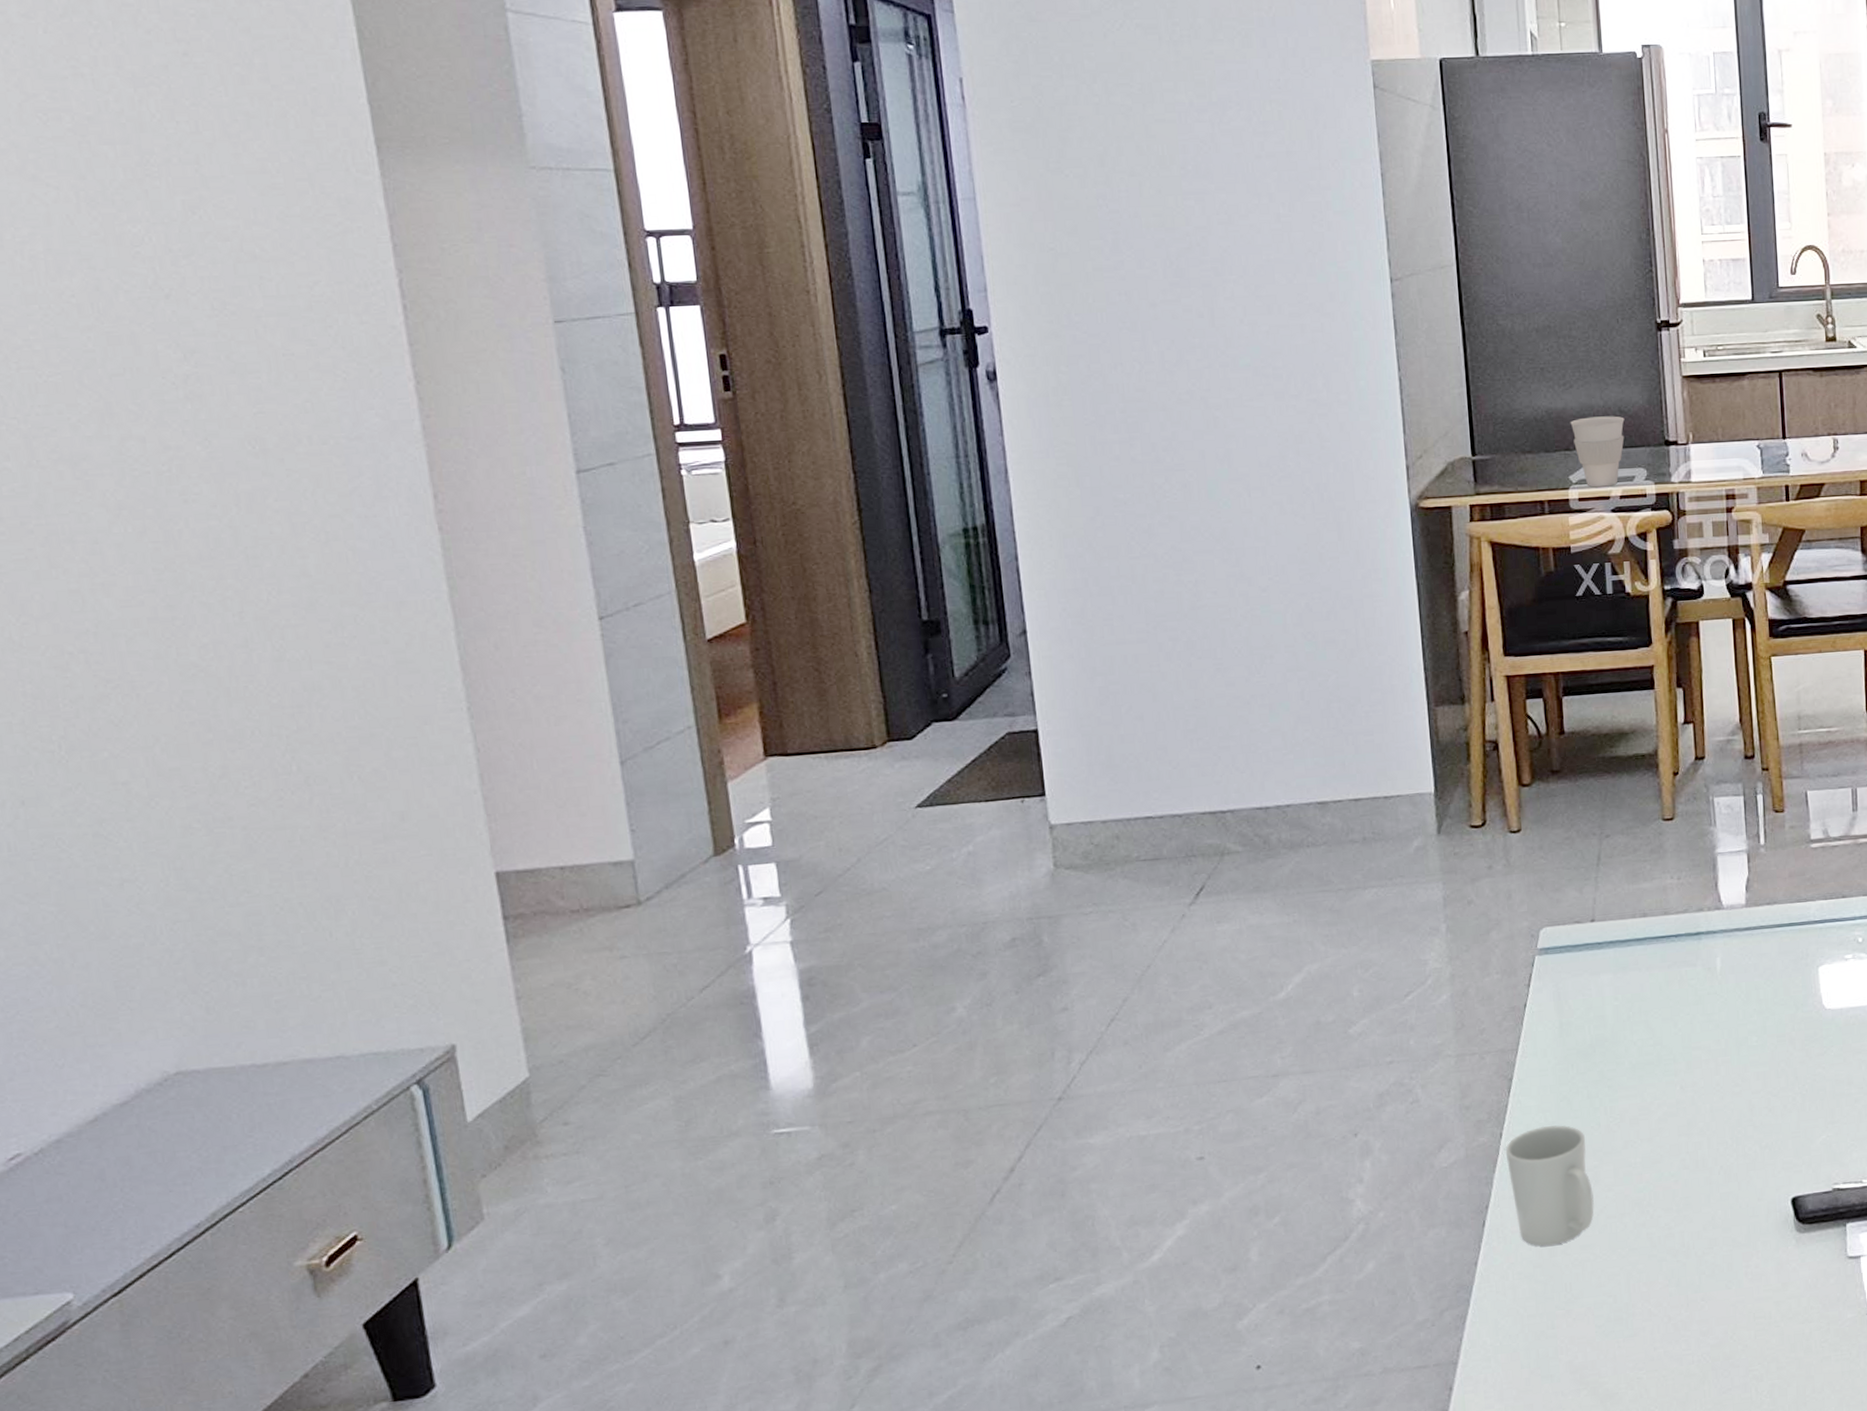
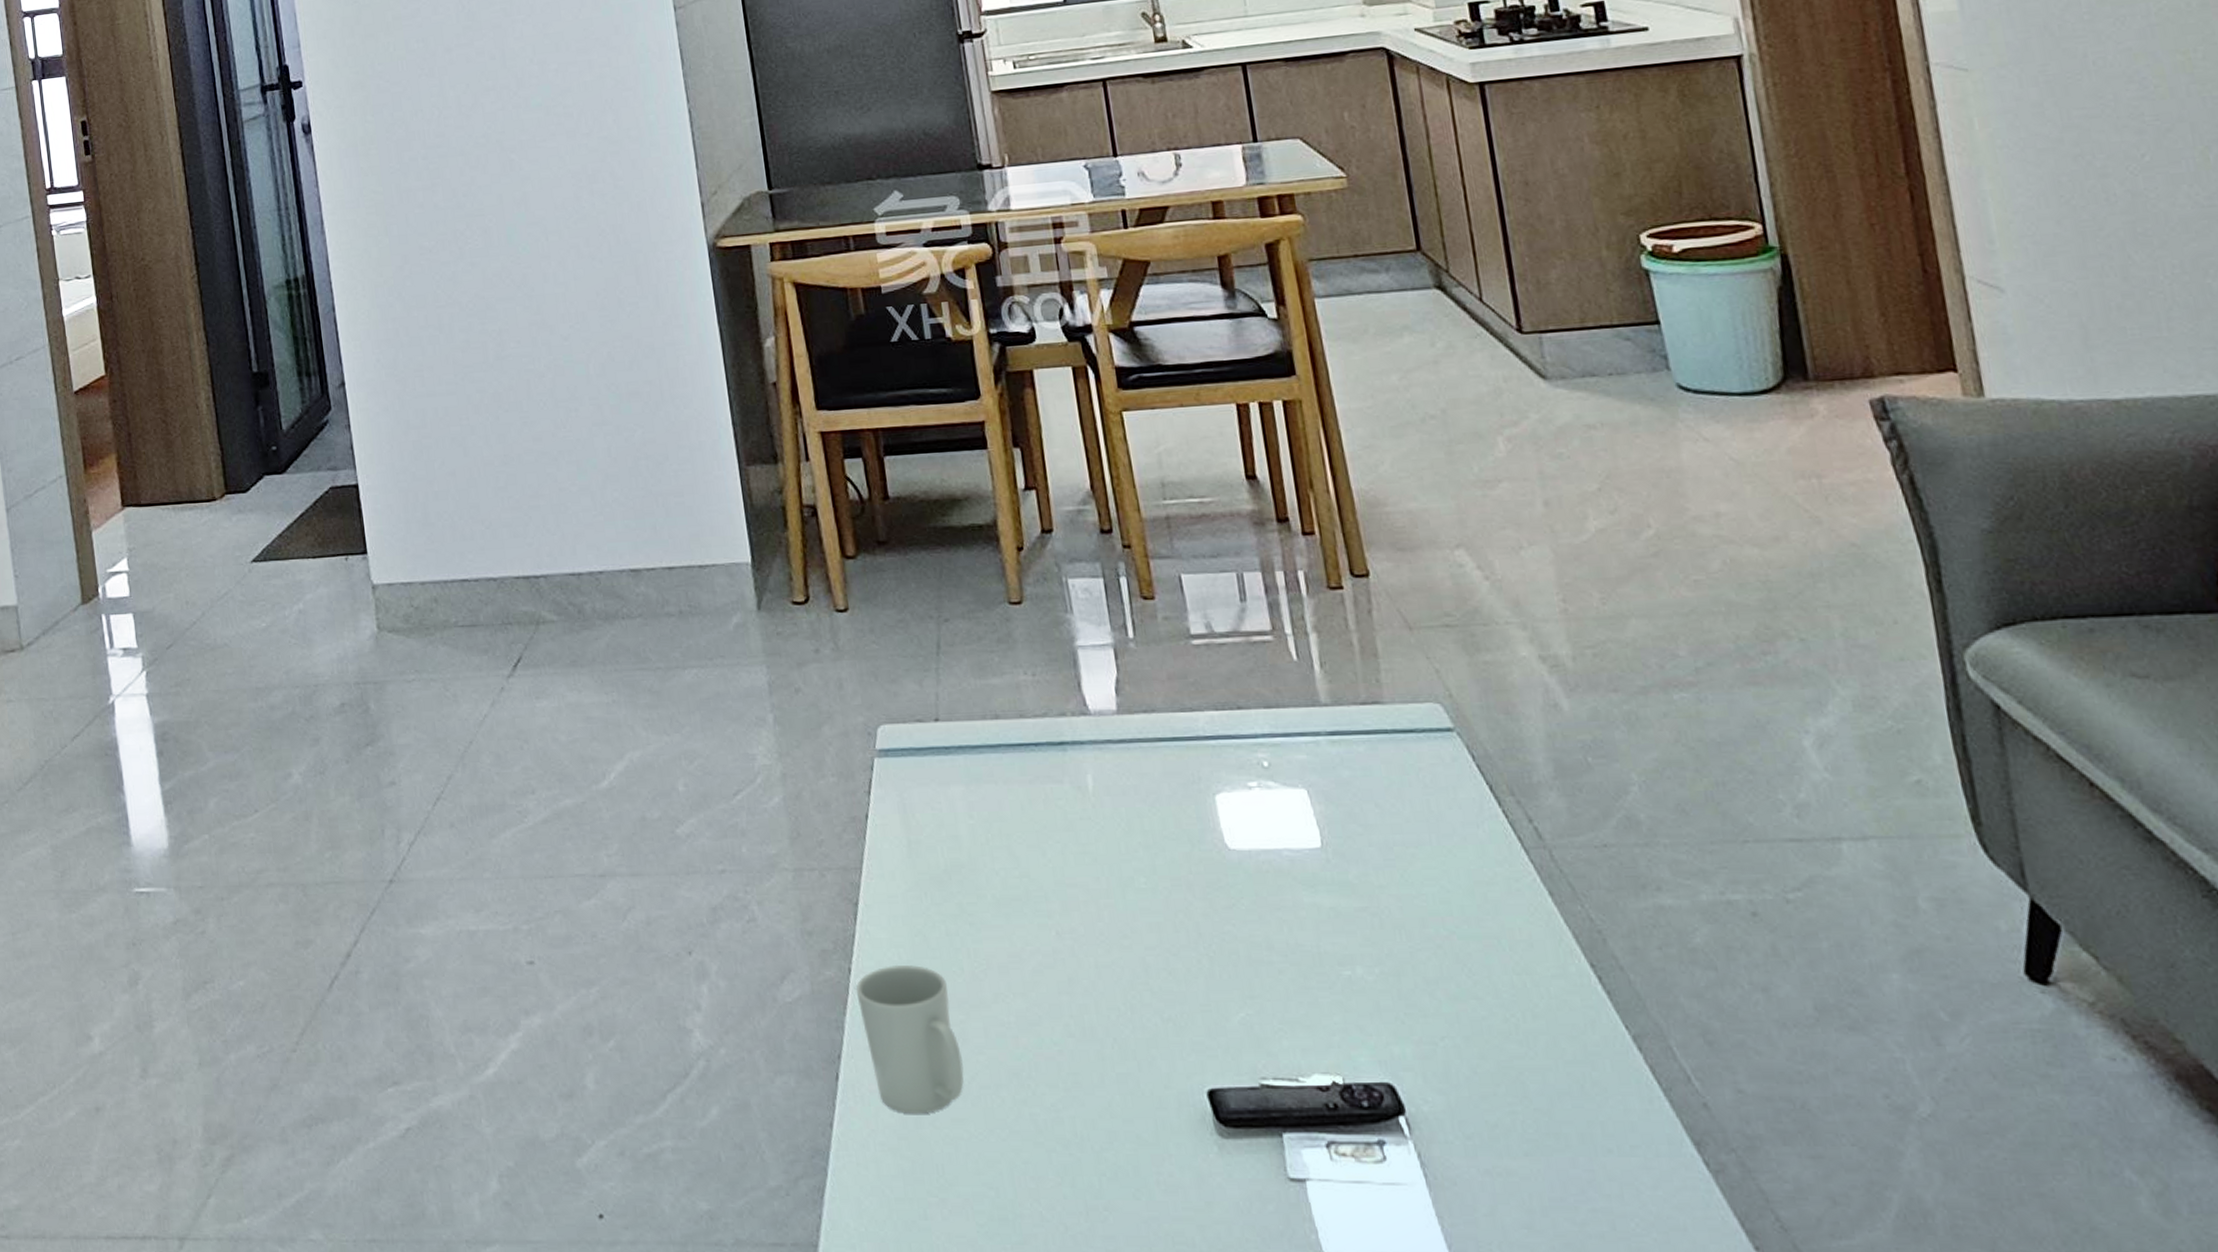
cup: present [1570,416,1625,488] -> none [870,139,932,220]

